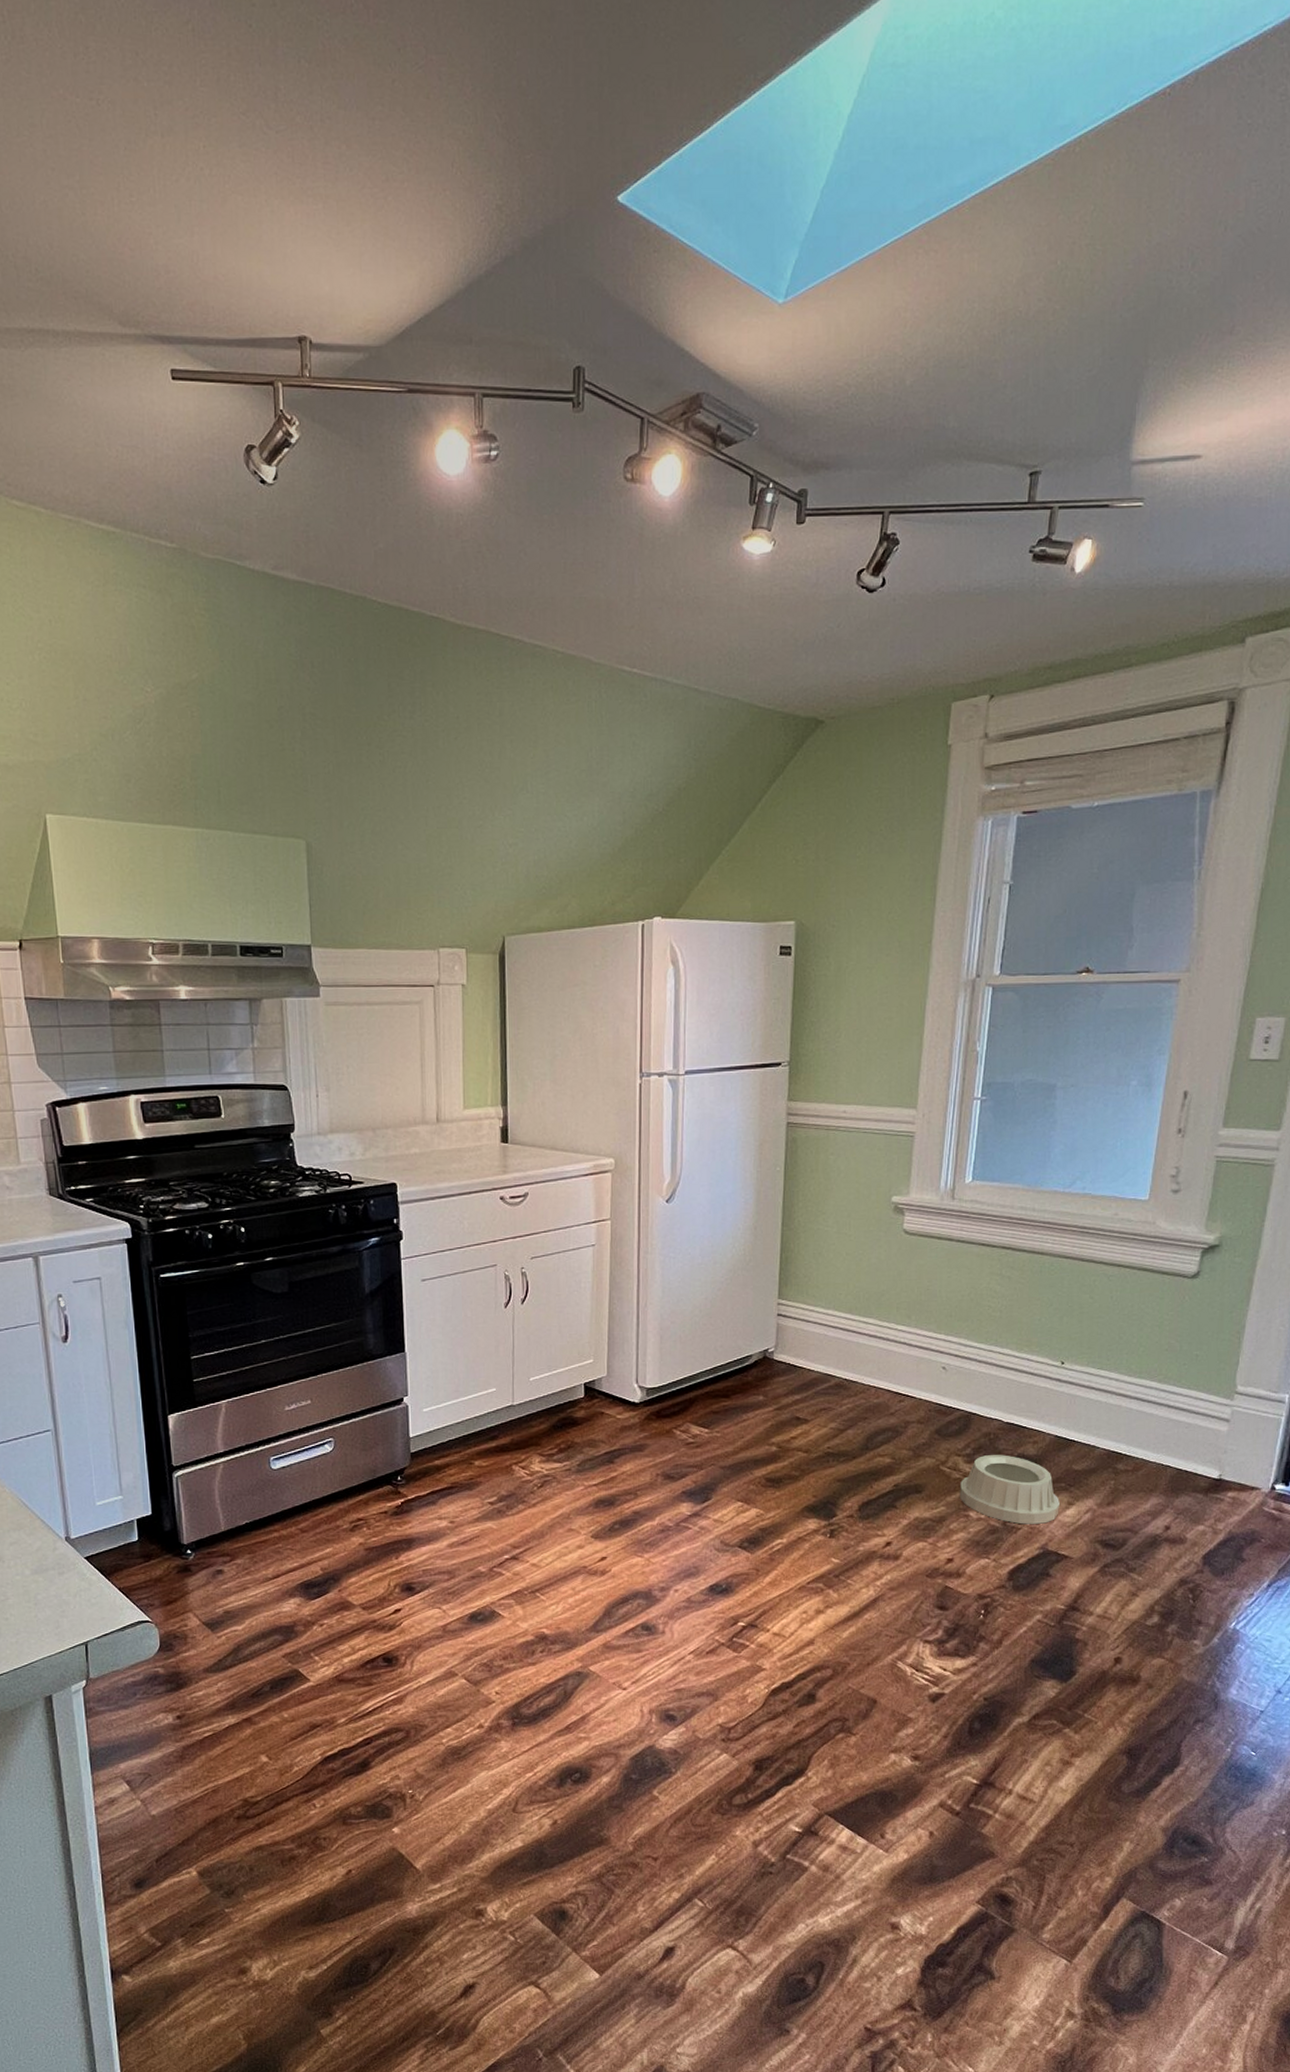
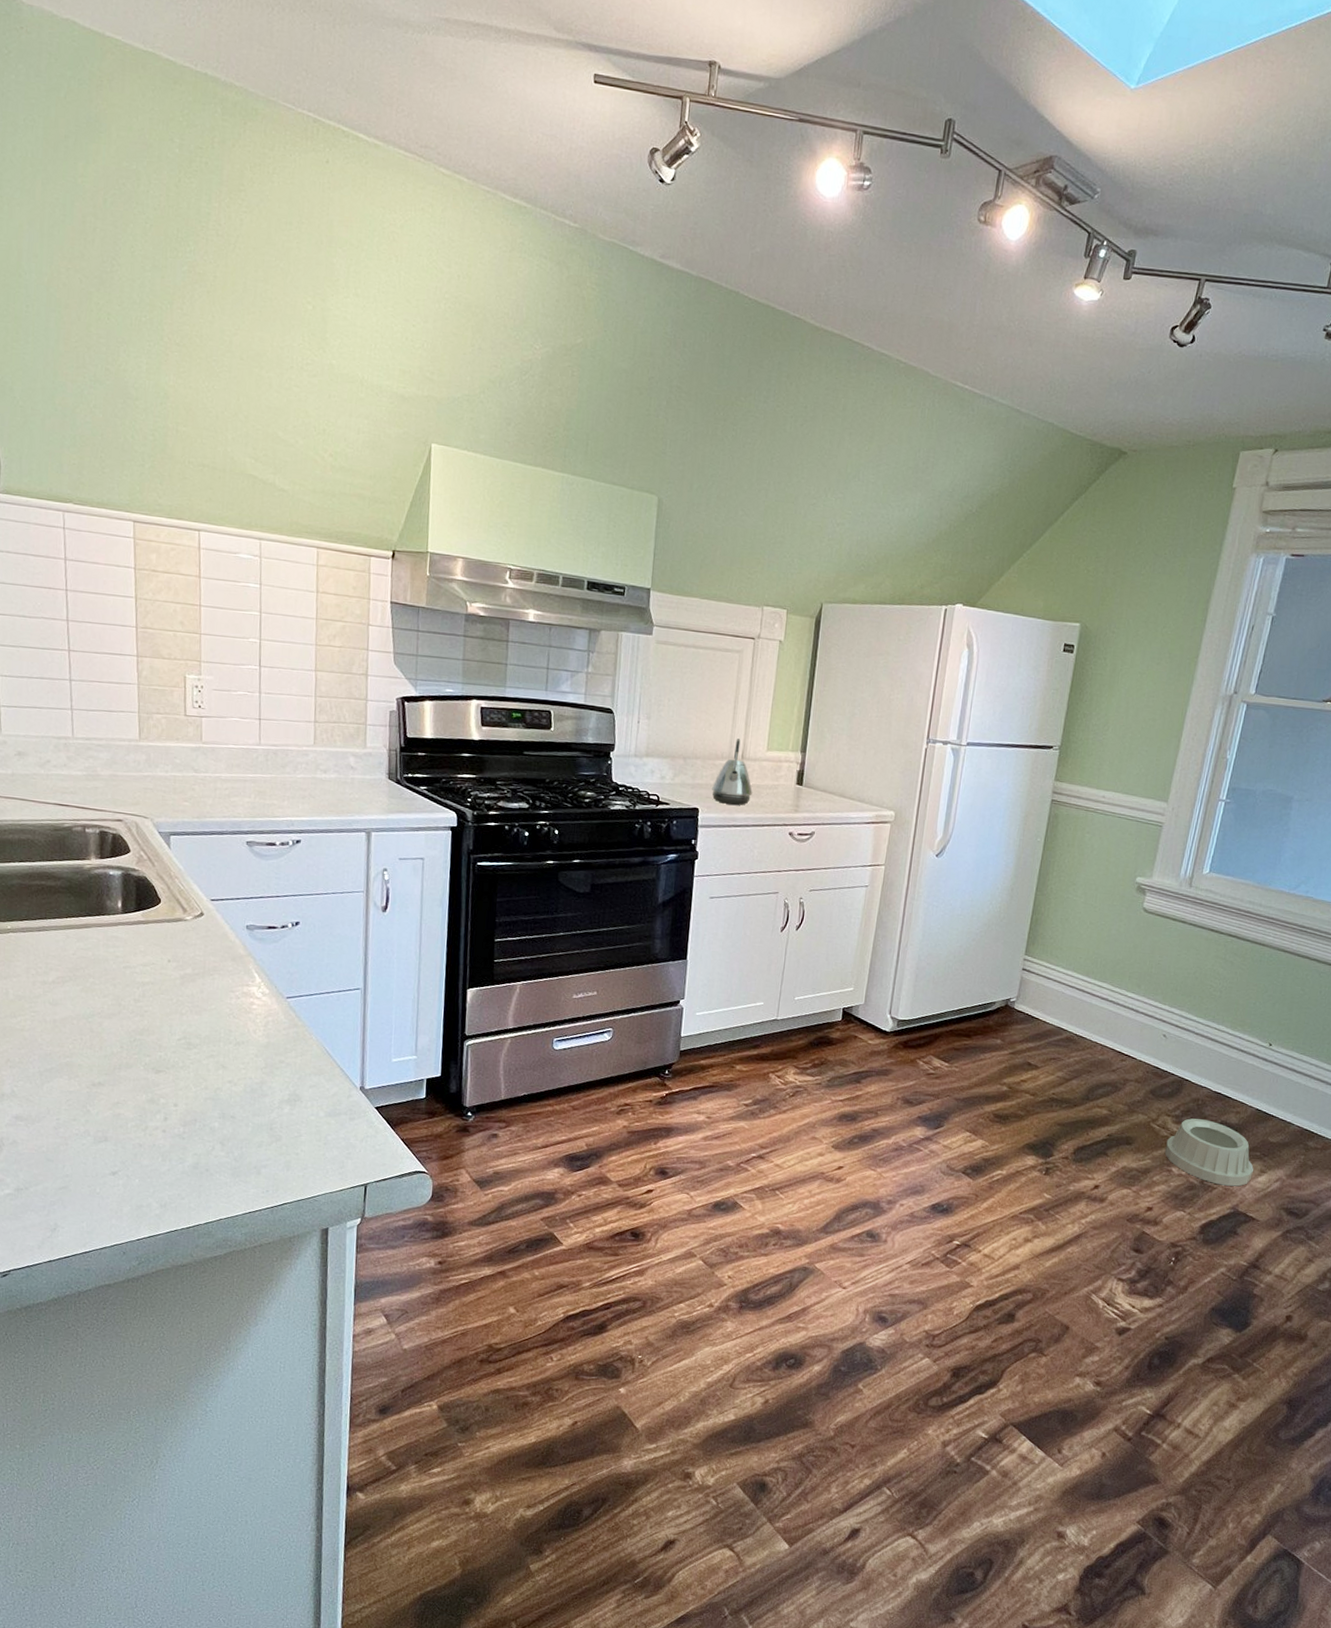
kettle: none [408,1100,454,1174] -> present [712,738,753,805]

